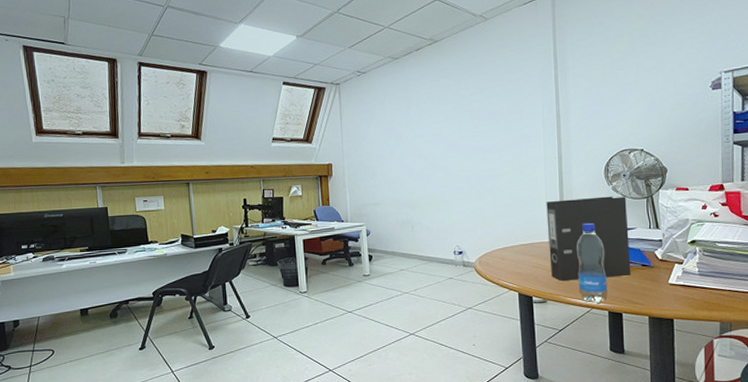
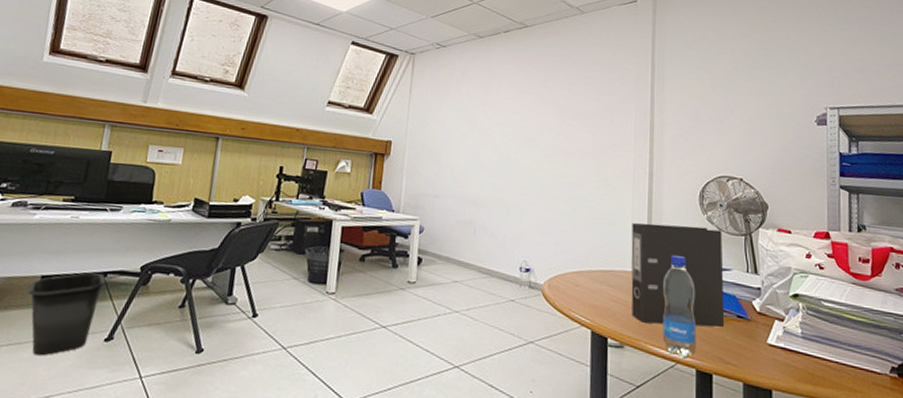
waste bin: none [73,302,129,366] -> present [28,273,106,356]

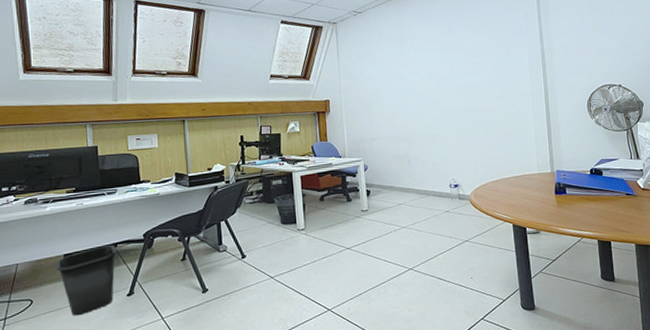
binder: present [631,223,725,328] -> none [535,129,617,211]
bottle: present [662,254,697,358] -> none [564,154,596,233]

